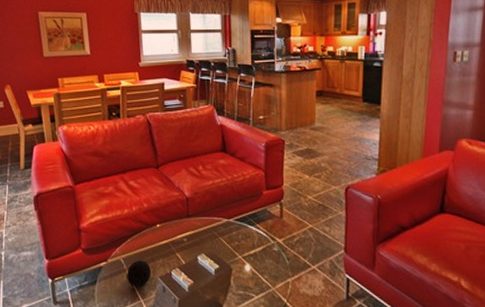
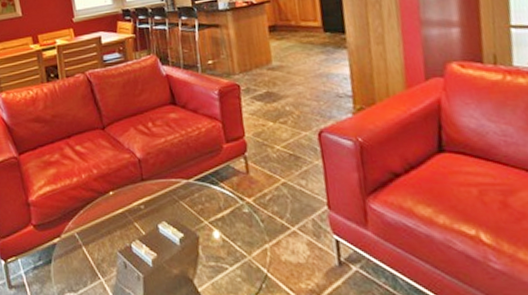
decorative ball: present [127,260,152,288] -> none [83,233,110,265]

